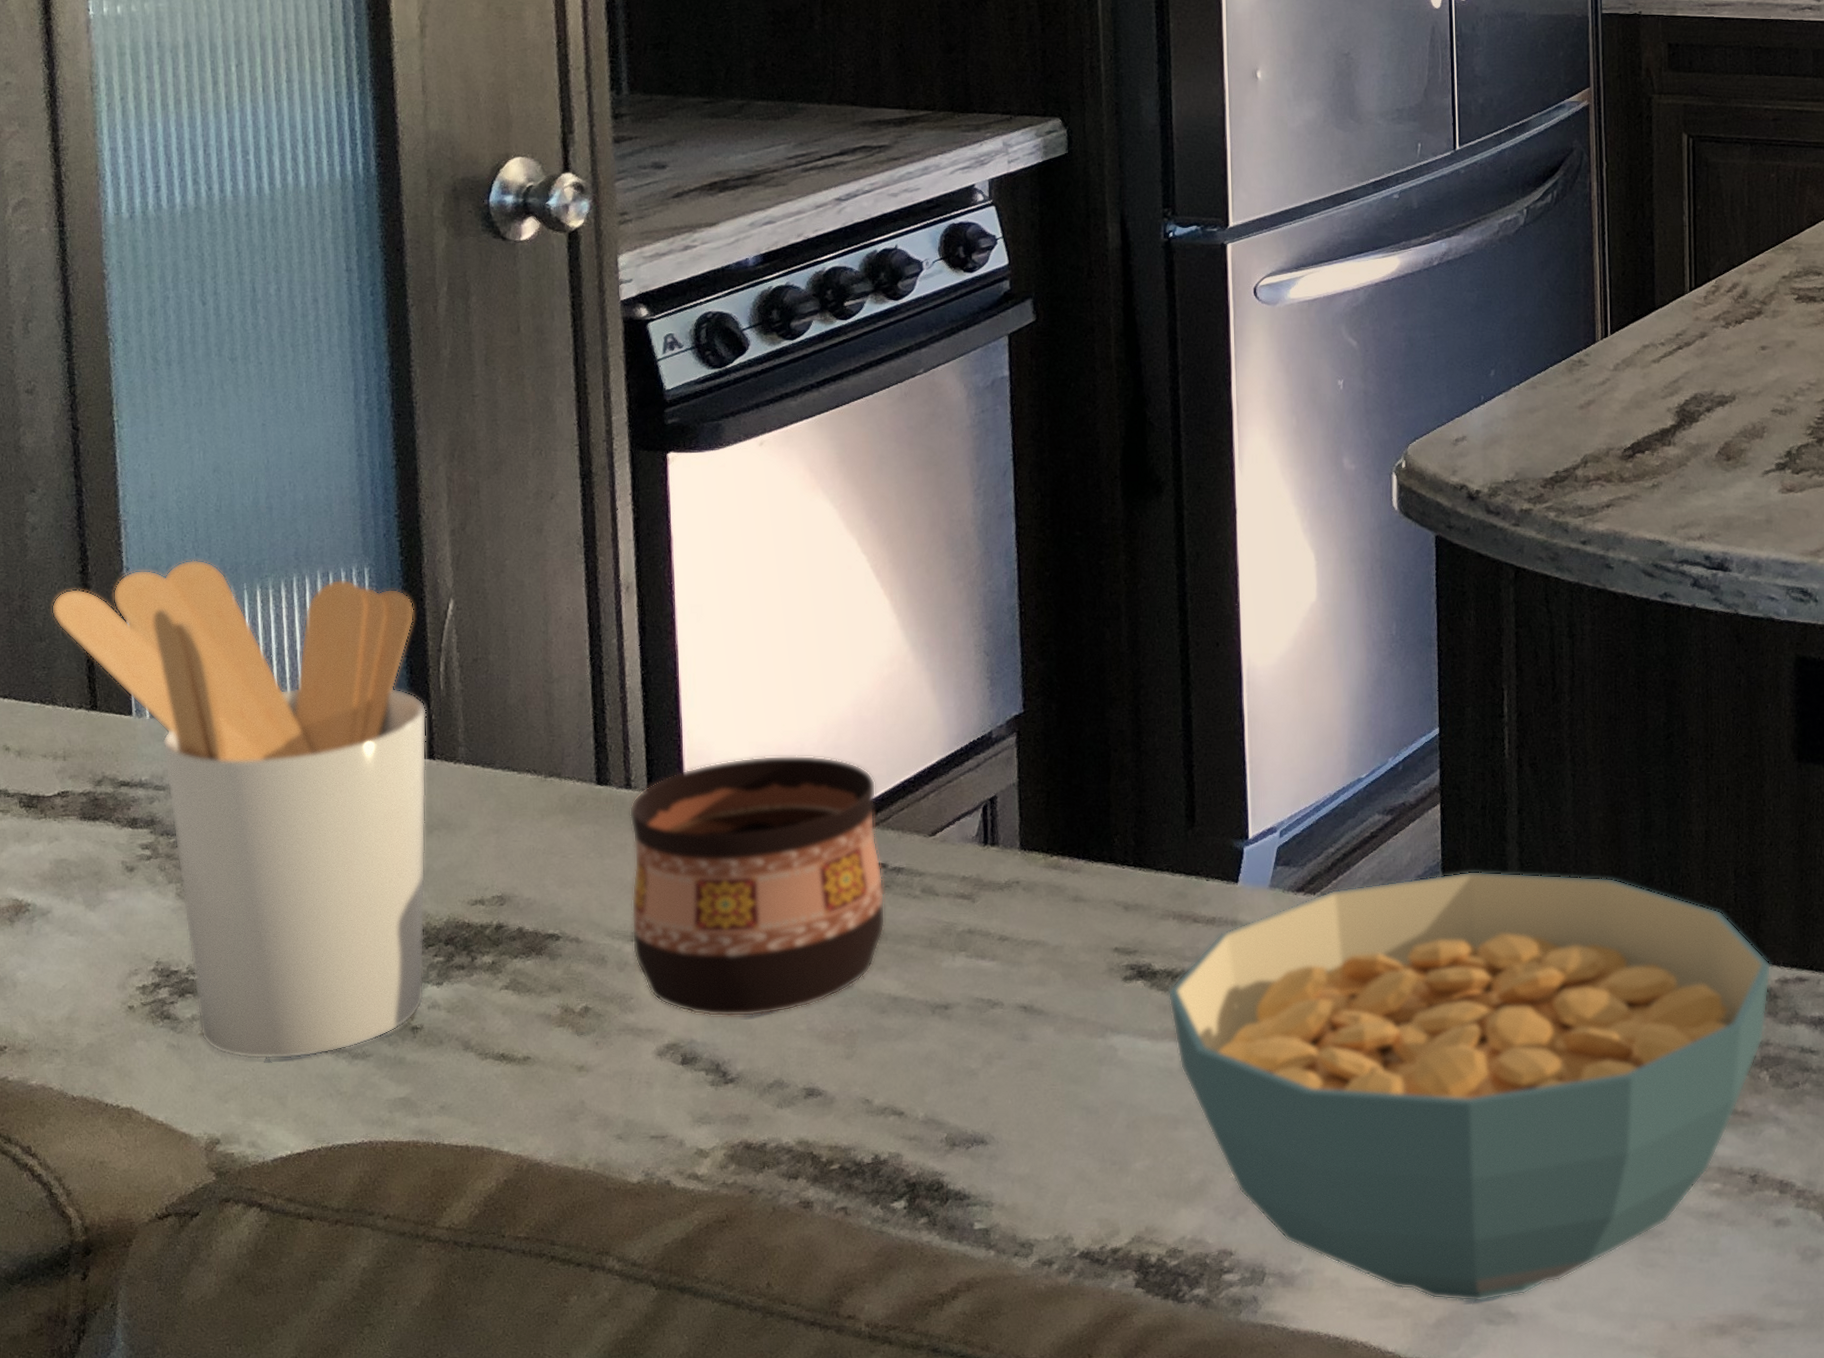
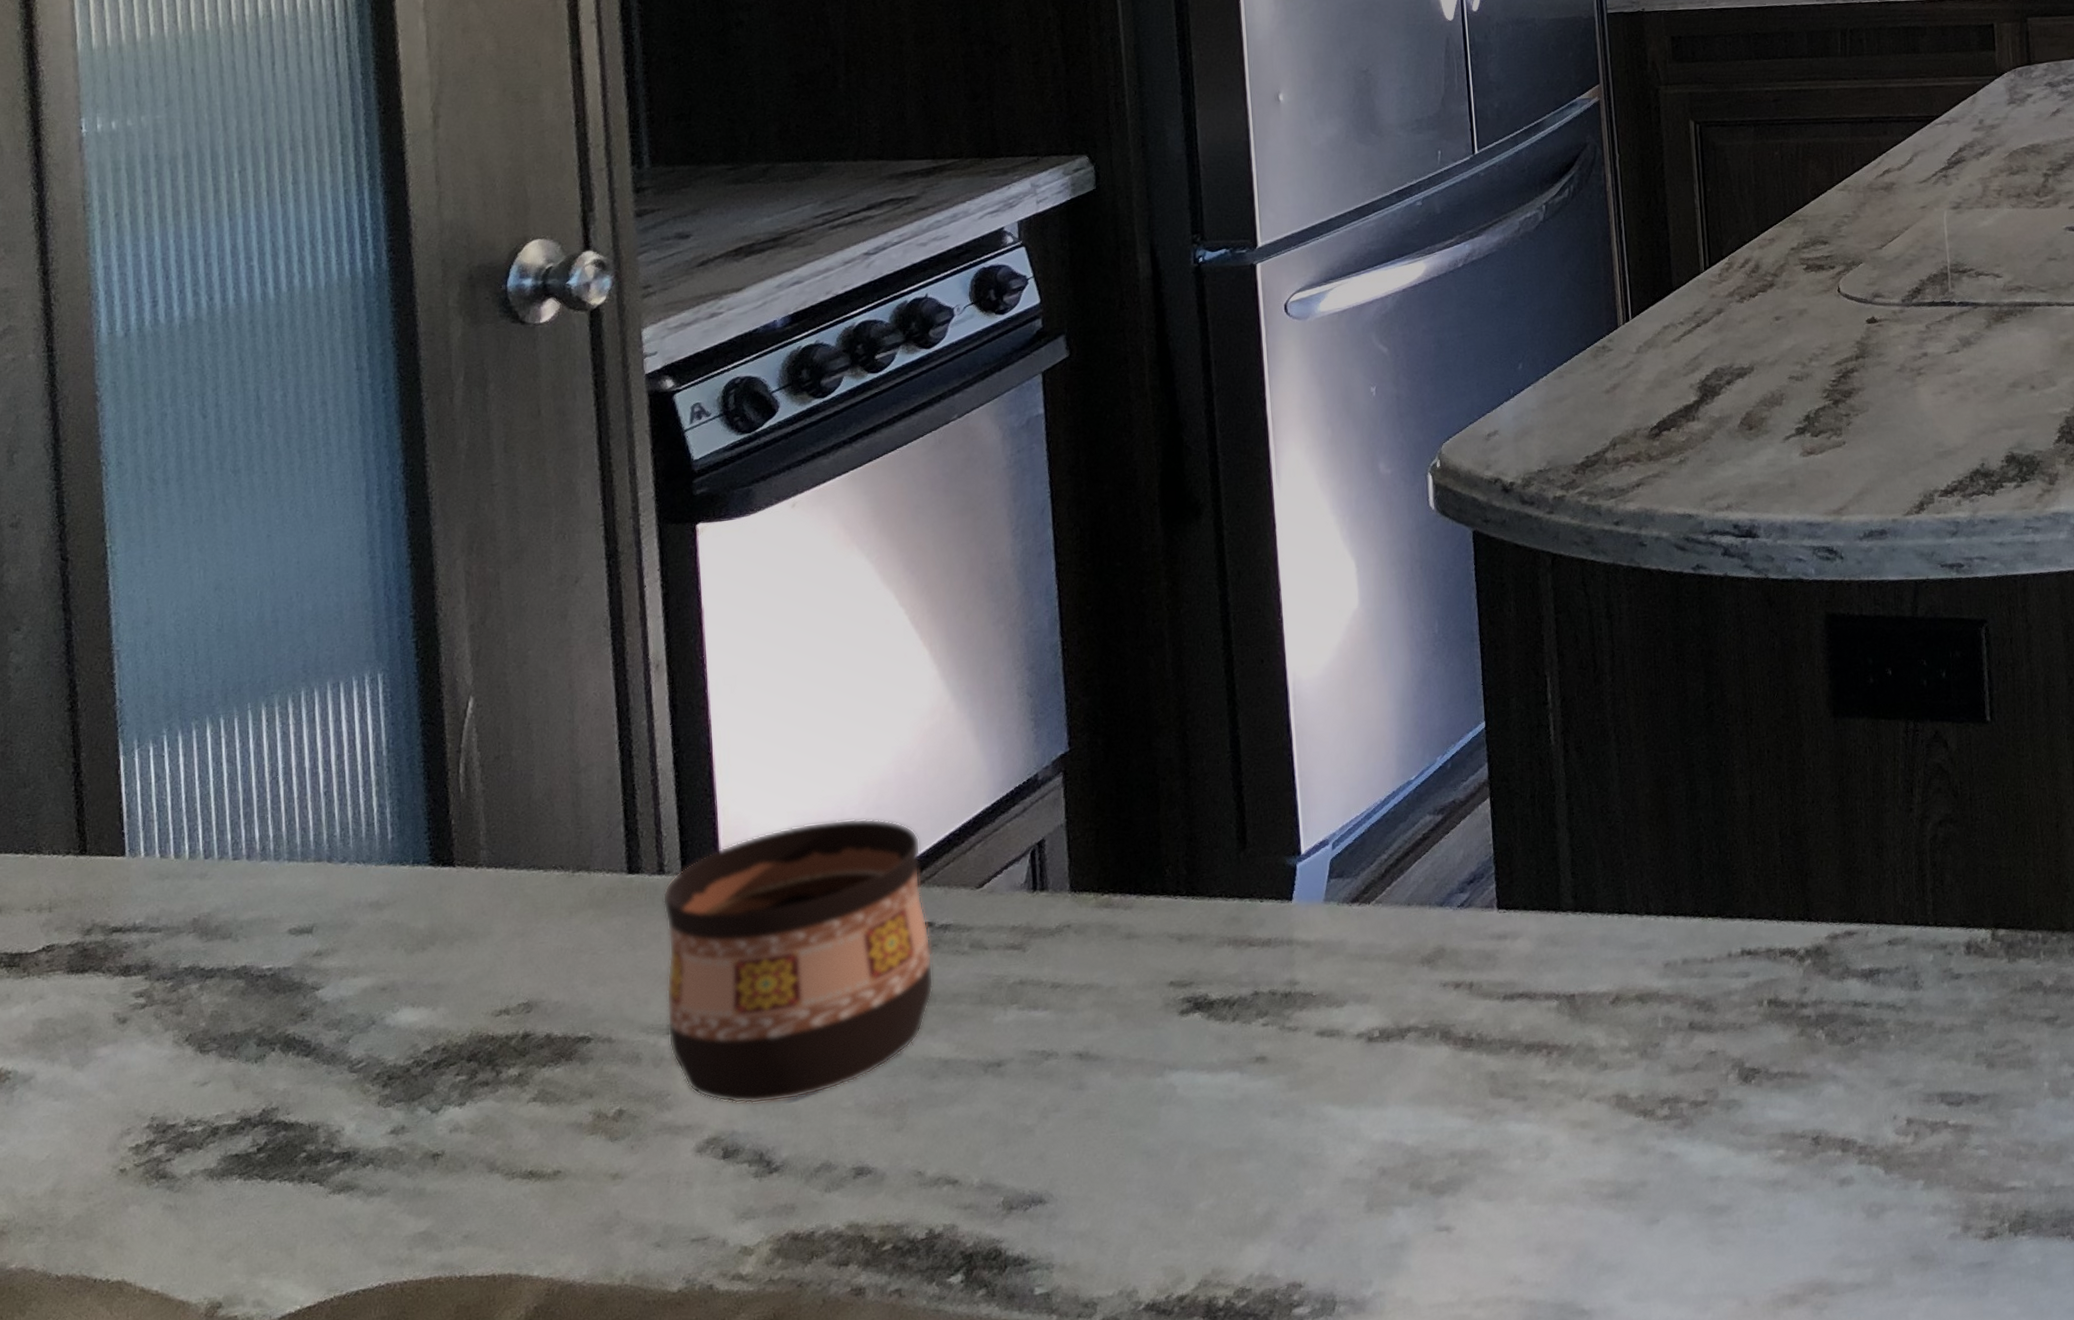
utensil holder: present [51,559,427,1059] -> none [36,683,446,1211]
cereal bowl: present [1168,871,1771,1302] -> none [1225,853,1821,1306]

